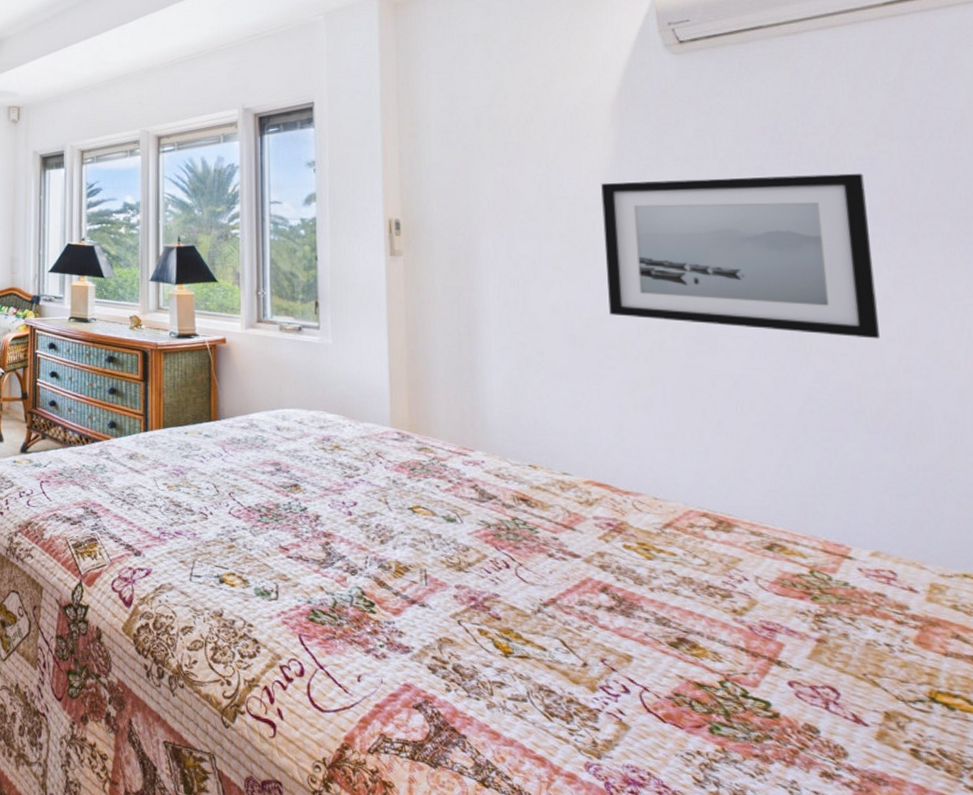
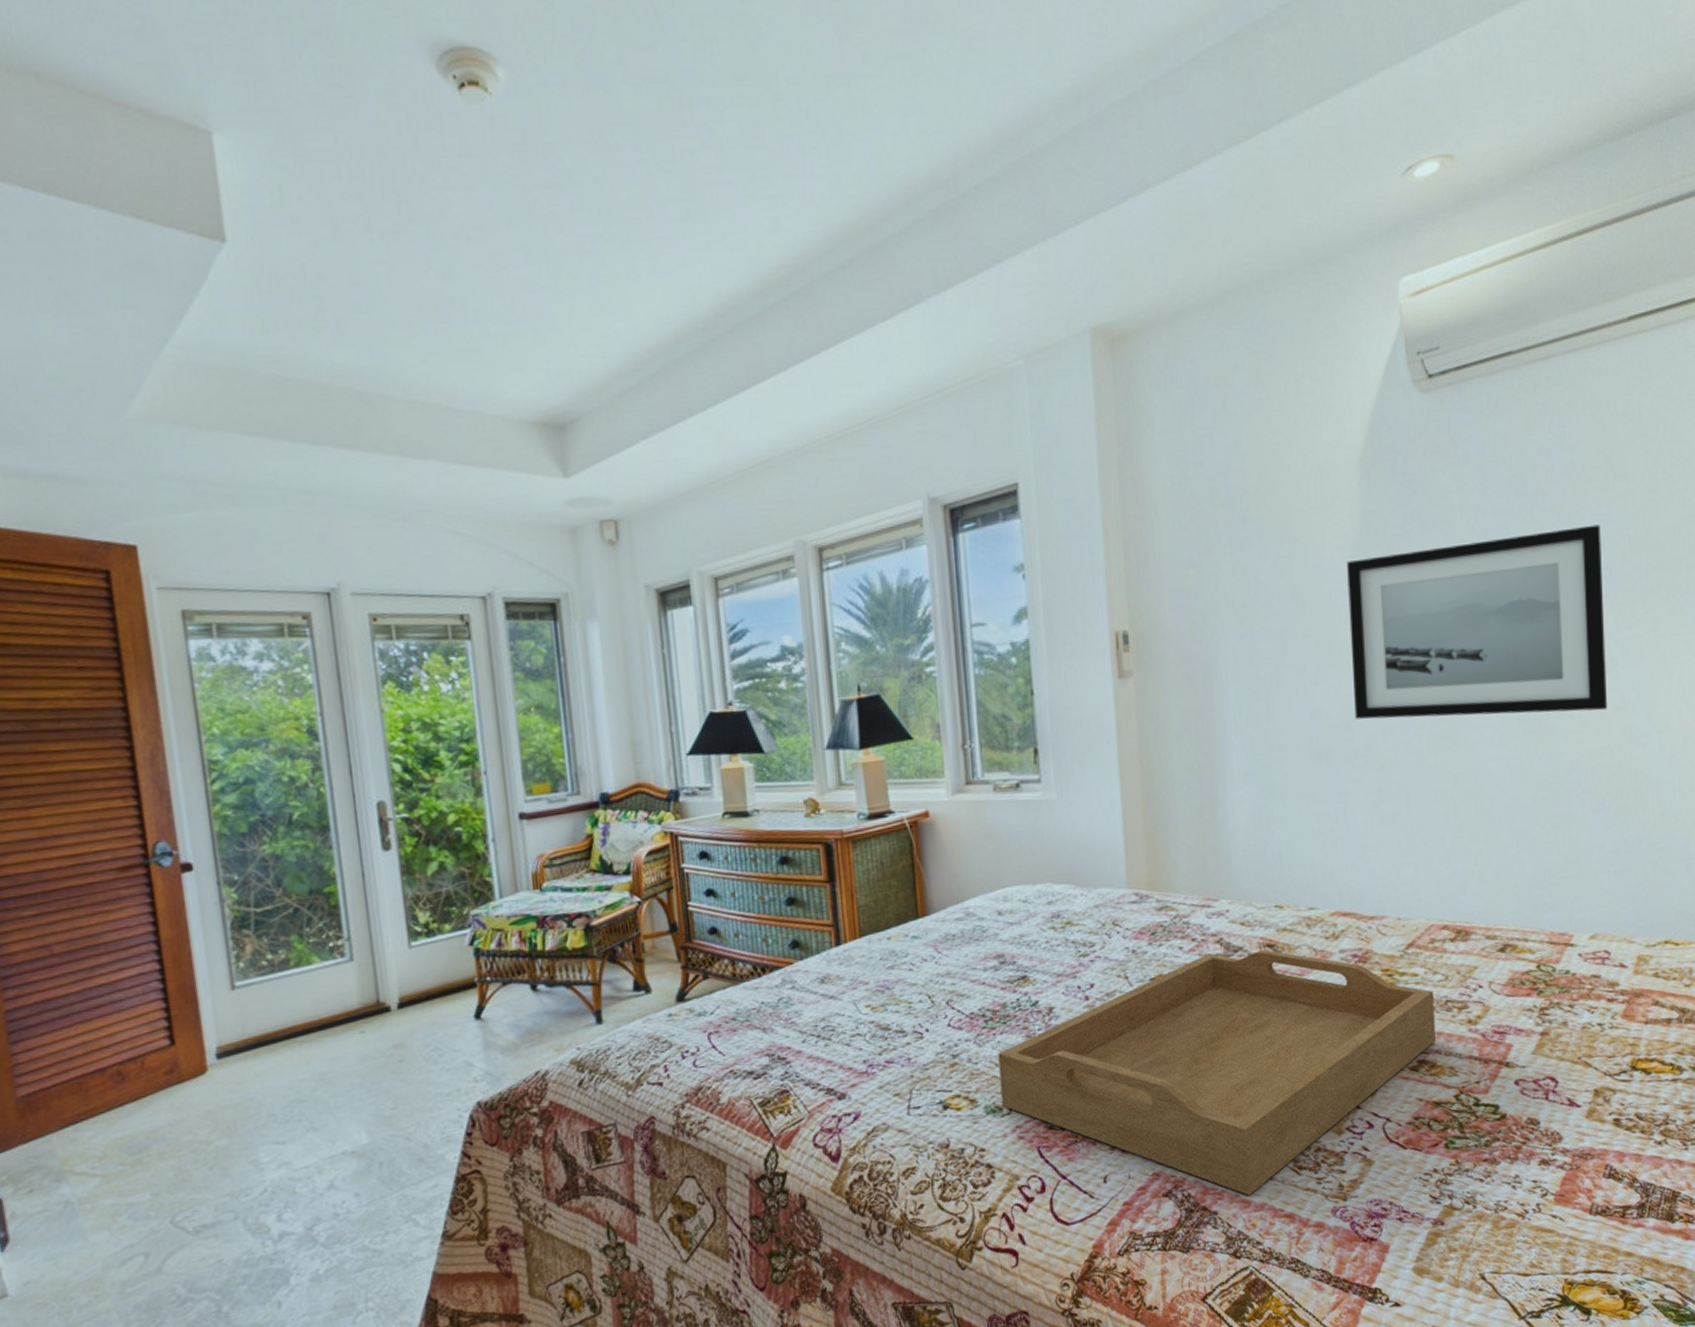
serving tray: none [269,496,697,728] -> present [998,949,1436,1195]

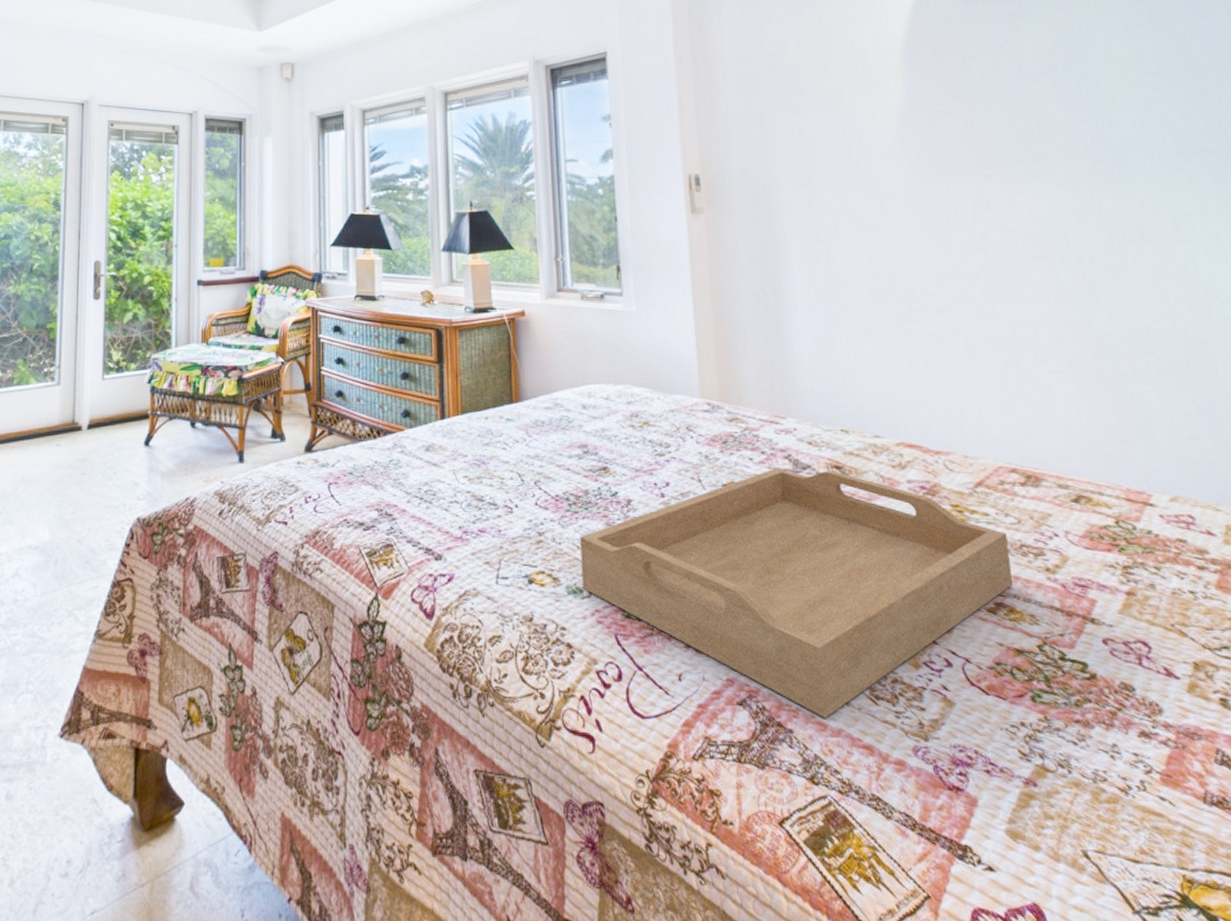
wall art: present [1347,524,1607,720] -> none [895,113,1163,279]

